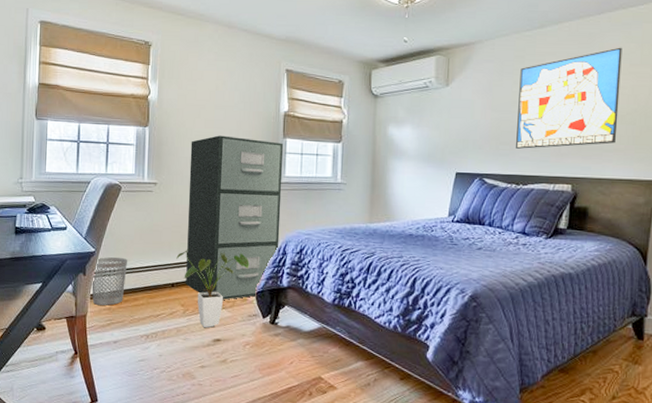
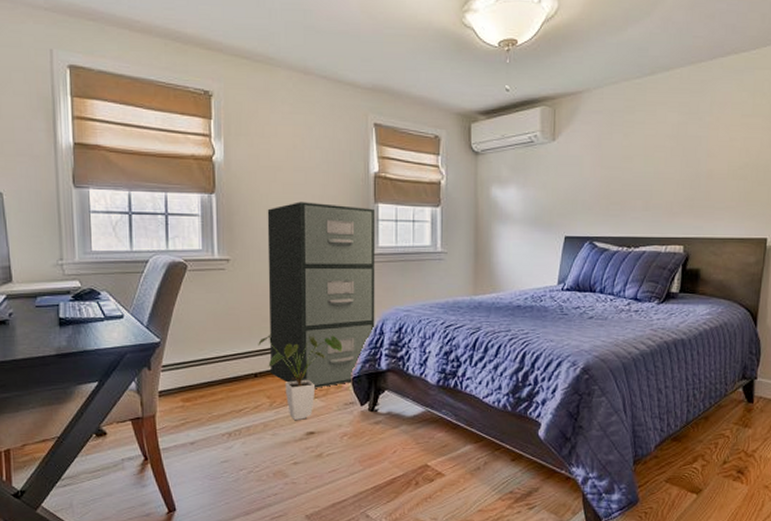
wastebasket: present [91,257,127,306] -> none [159,348,200,403]
wall art: present [516,47,622,149] -> none [627,96,734,209]

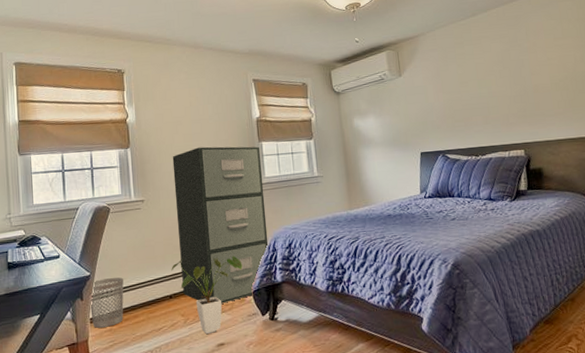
wastebasket: none [159,348,200,403] -> present [90,277,124,328]

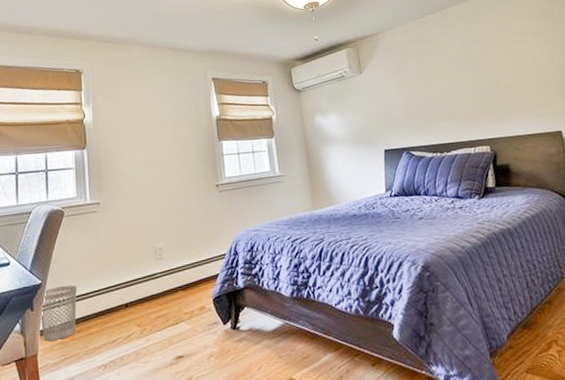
house plant: present [171,255,243,335] -> none [127,260,203,347]
filing cabinet: present [172,146,269,304] -> none [130,145,230,312]

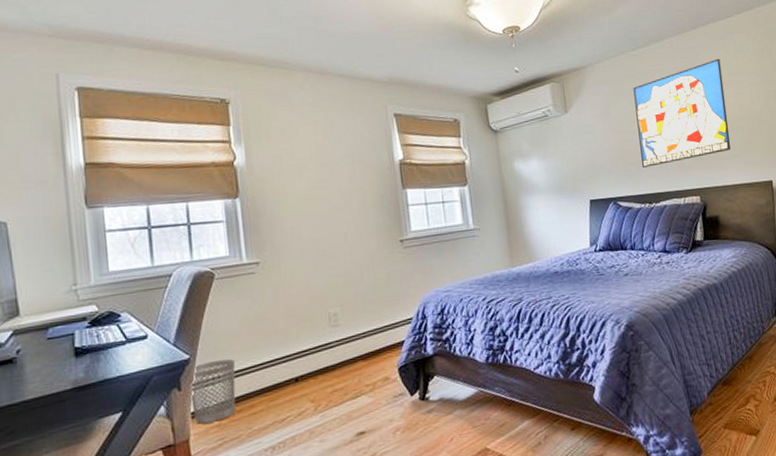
wall art: none [421,21,518,120] -> present [633,58,731,168]

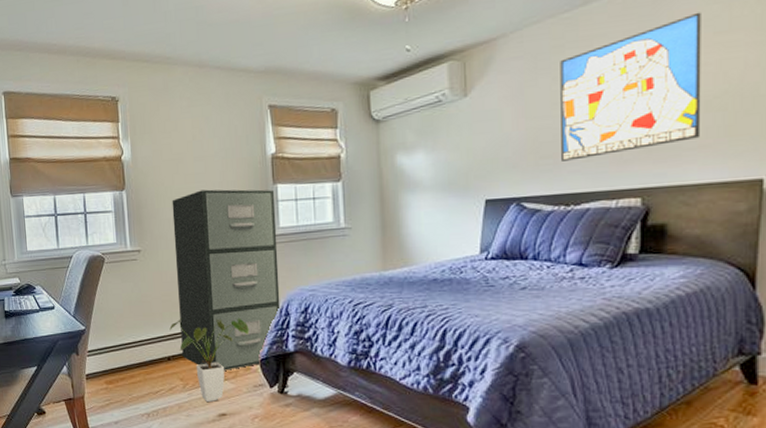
wastebasket: present [191,359,236,424] -> none [86,334,120,385]
filing cabinet: none [294,194,417,384] -> present [172,189,281,371]
house plant: none [296,326,386,423] -> present [169,318,249,403]

